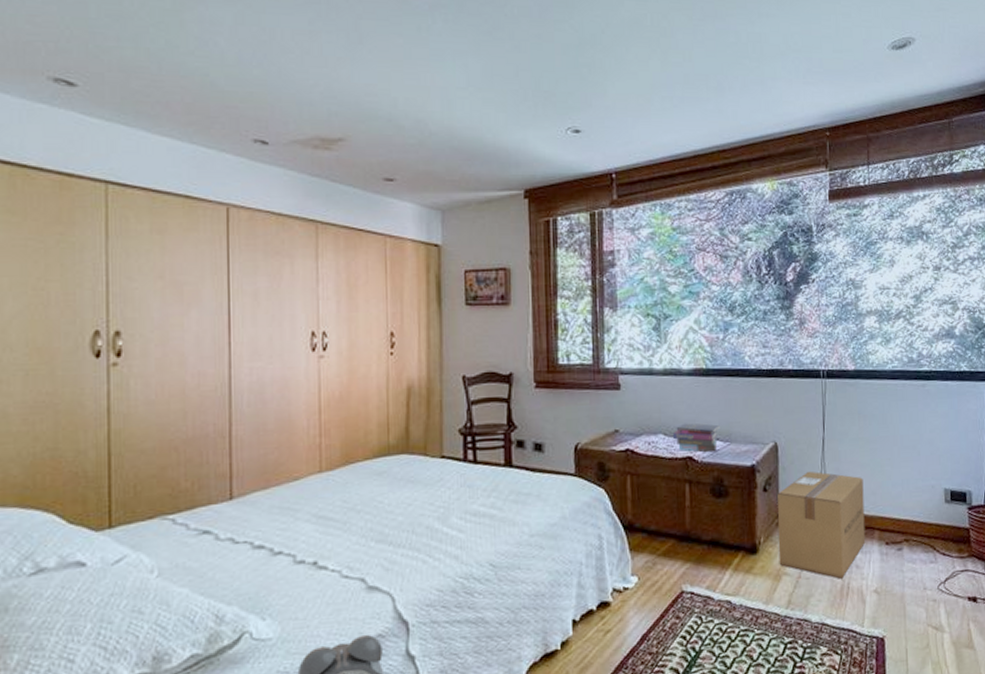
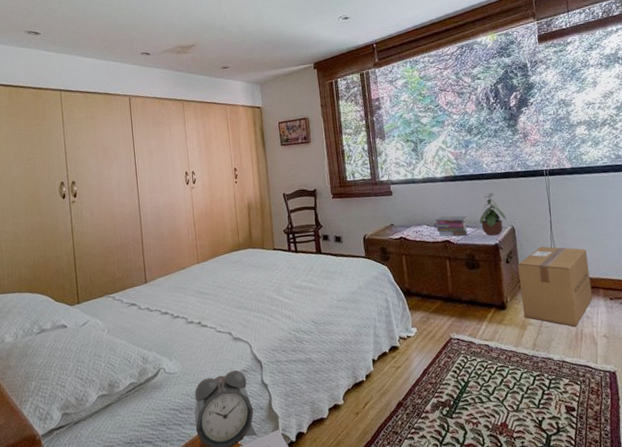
potted plant: none [733,396,769,455] -> present [479,193,507,237]

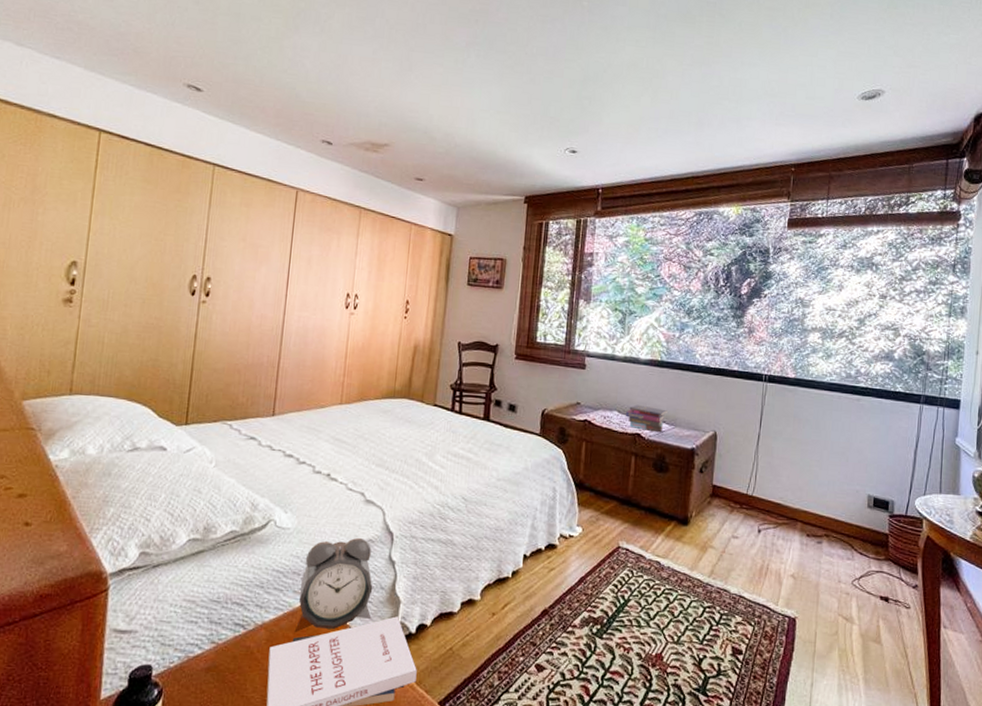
potted plant: present [479,193,507,237] -> none [678,388,710,439]
box: present [518,246,593,327] -> none [706,460,792,560]

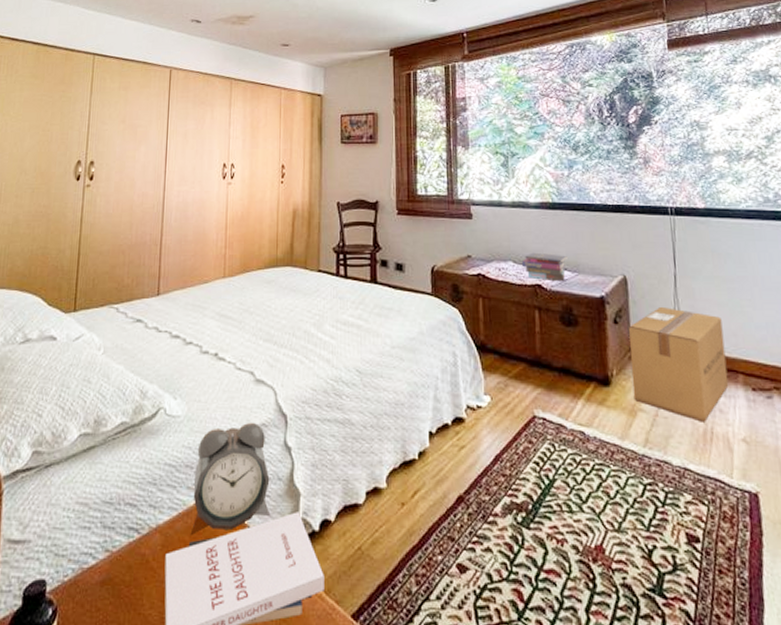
box: none [706,460,792,560] -> present [629,306,729,422]

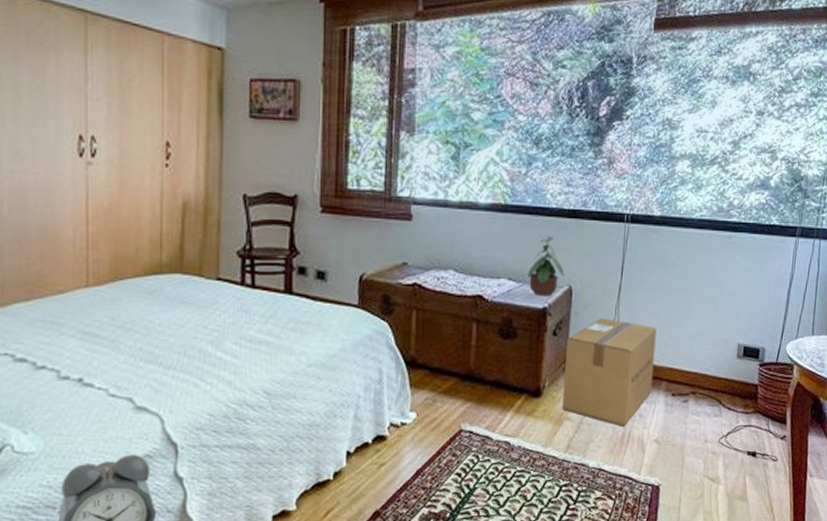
books: present [522,252,568,282] -> none [464,260,514,292]
potted plant: none [580,230,617,286] -> present [526,236,564,297]

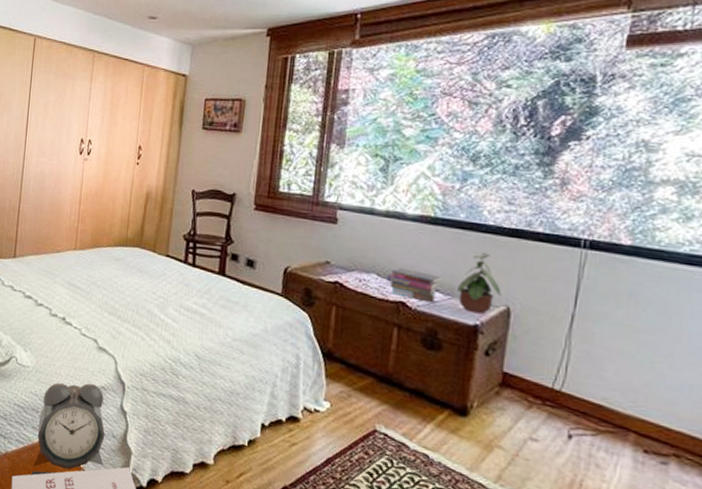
books: none [464,260,514,292] -> present [387,267,442,303]
box: present [562,317,657,427] -> none [492,346,623,473]

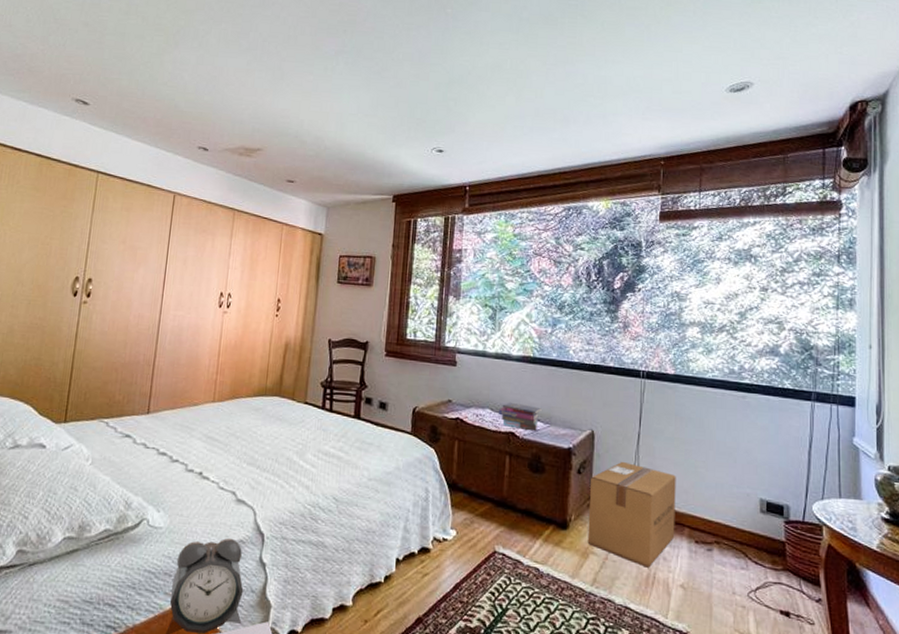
potted plant: present [456,252,501,315] -> none [553,385,587,439]
box: none [492,346,623,473] -> present [587,461,676,568]

